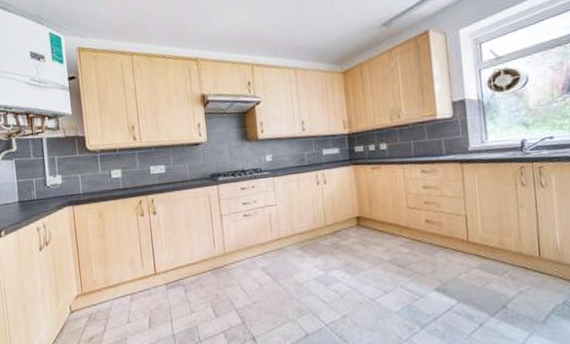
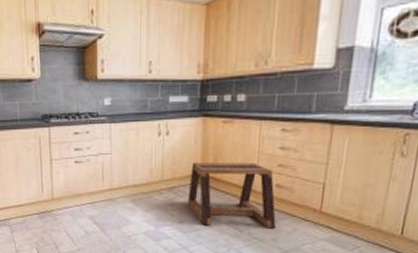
stool: none [350,202,432,266] -> present [187,162,276,229]

